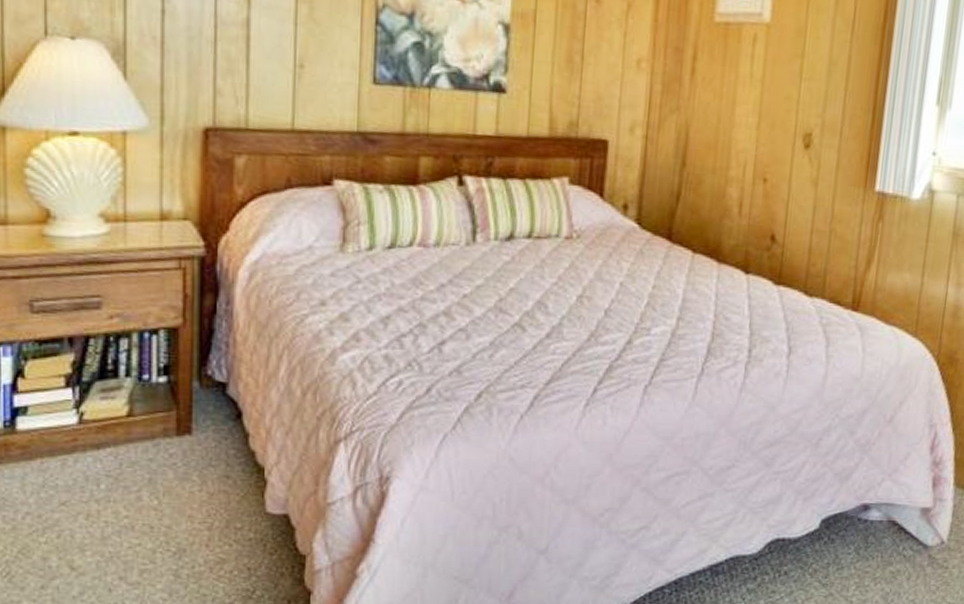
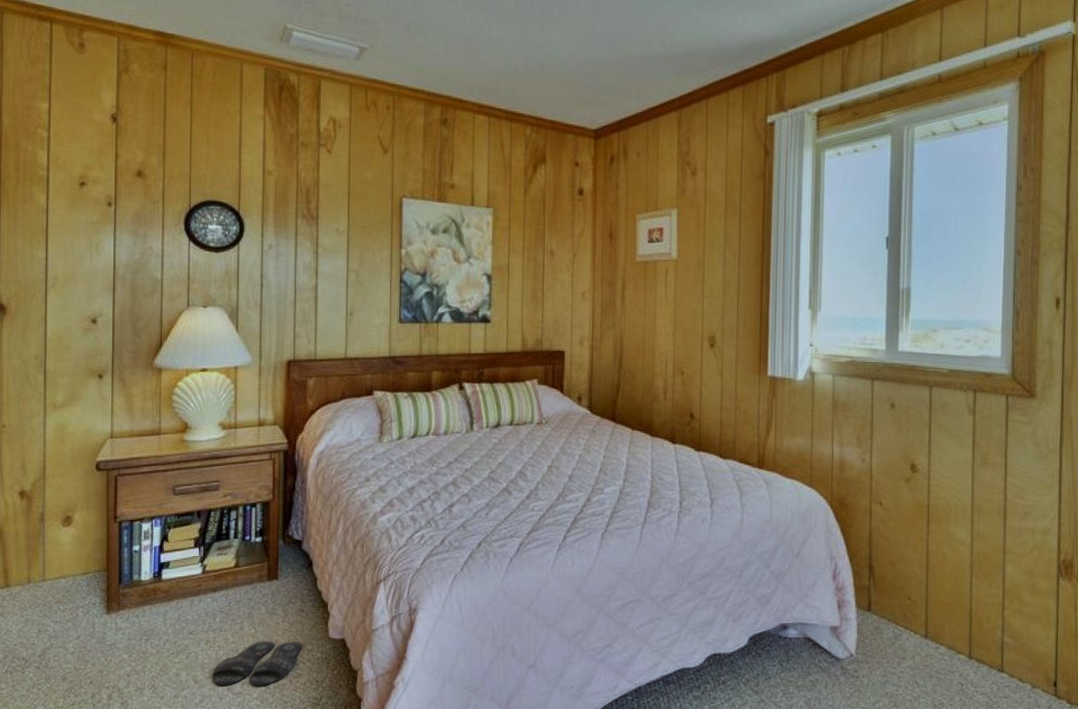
slippers: none [96,515,227,576] -> present [212,641,302,687]

